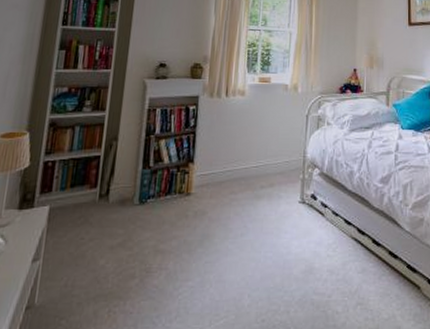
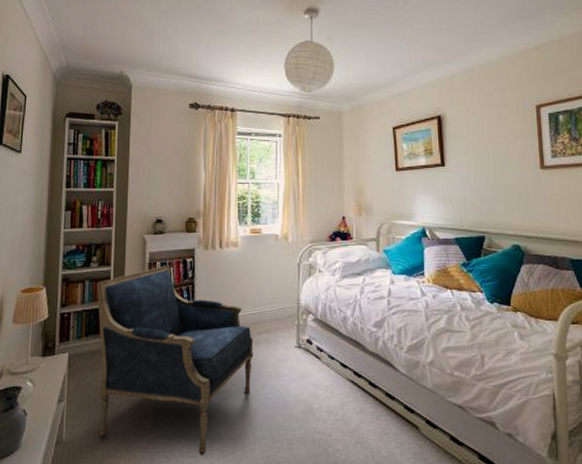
armchair: none [76,112,256,321] -> present [96,265,254,456]

